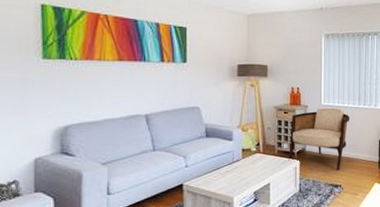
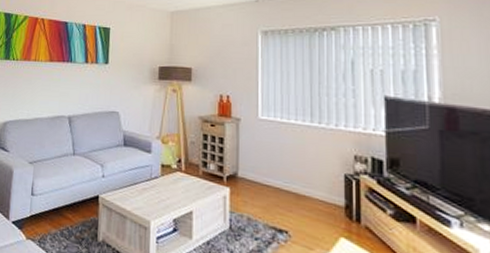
armchair: present [288,108,350,170] -> none [216,123,299,209]

